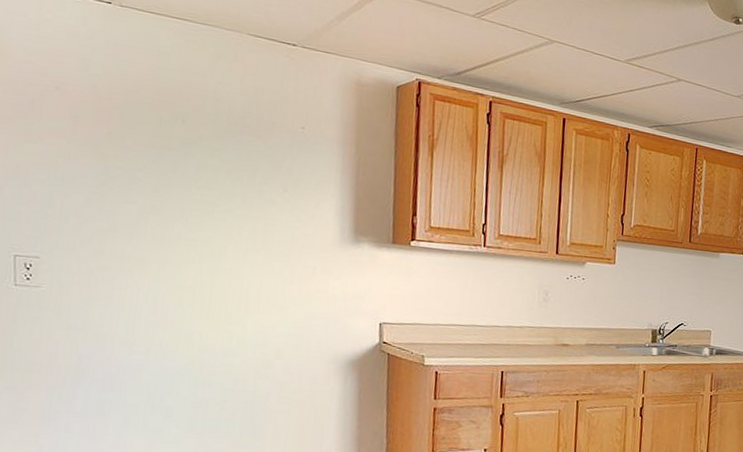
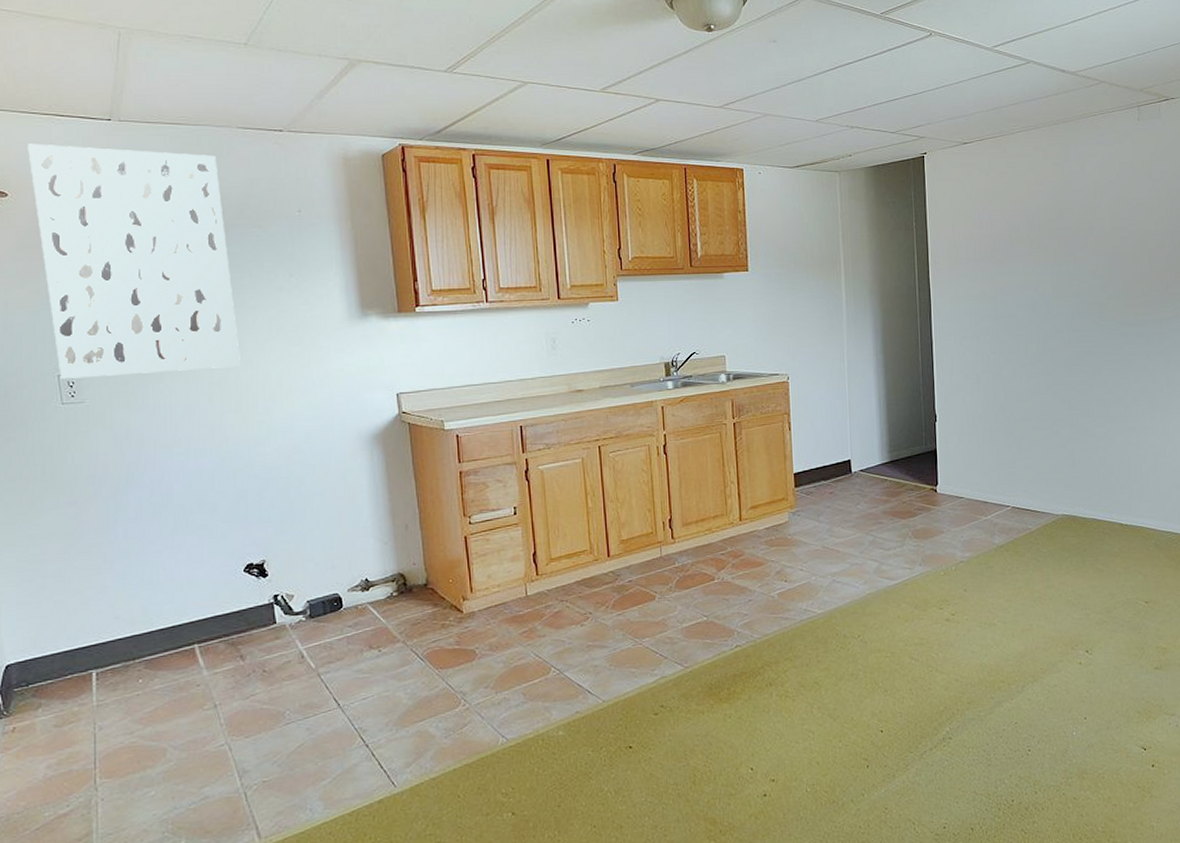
wall art: none [13,12,222,273] -> present [28,143,240,379]

